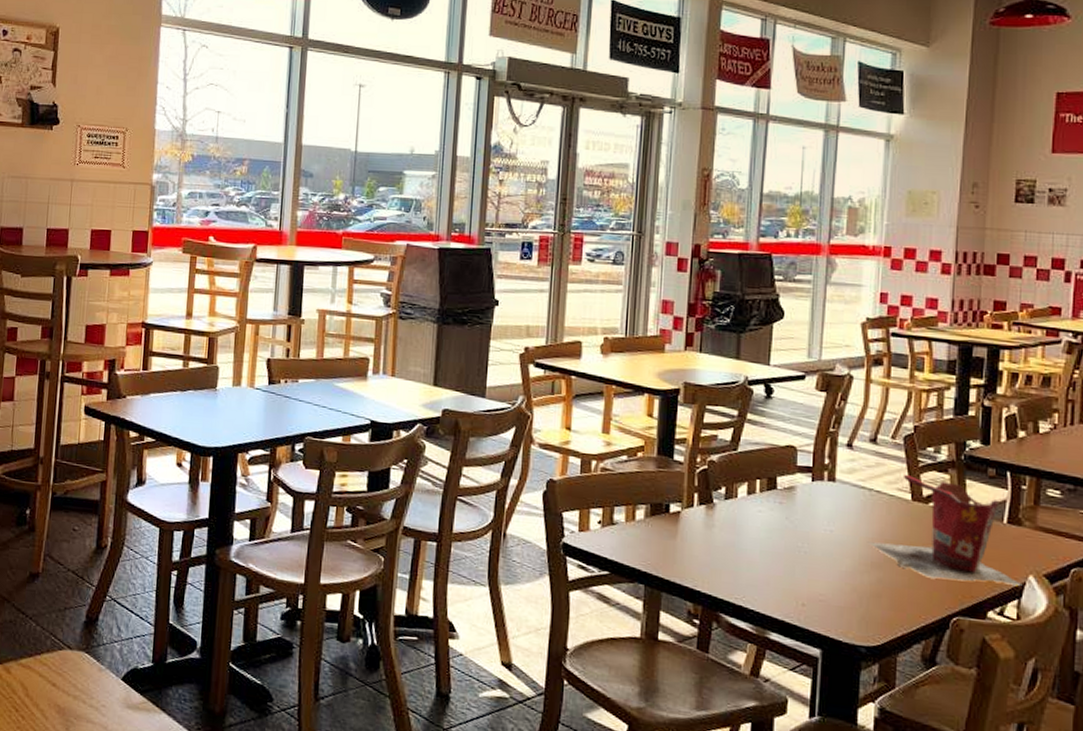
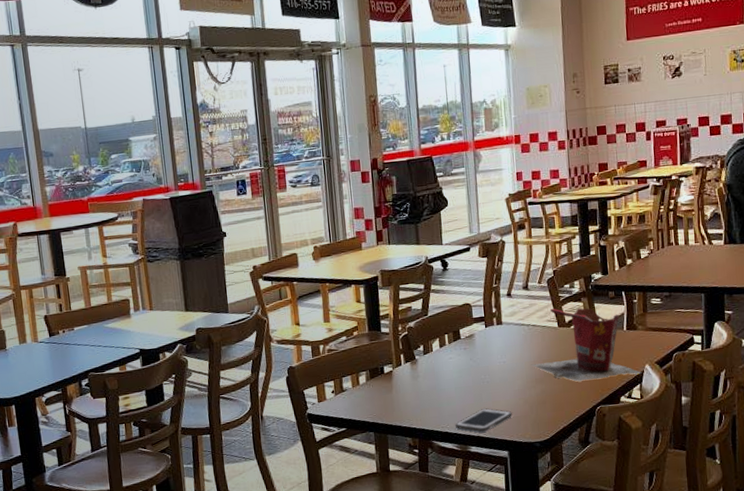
cell phone: none [754,586,833,617] -> present [455,408,512,432]

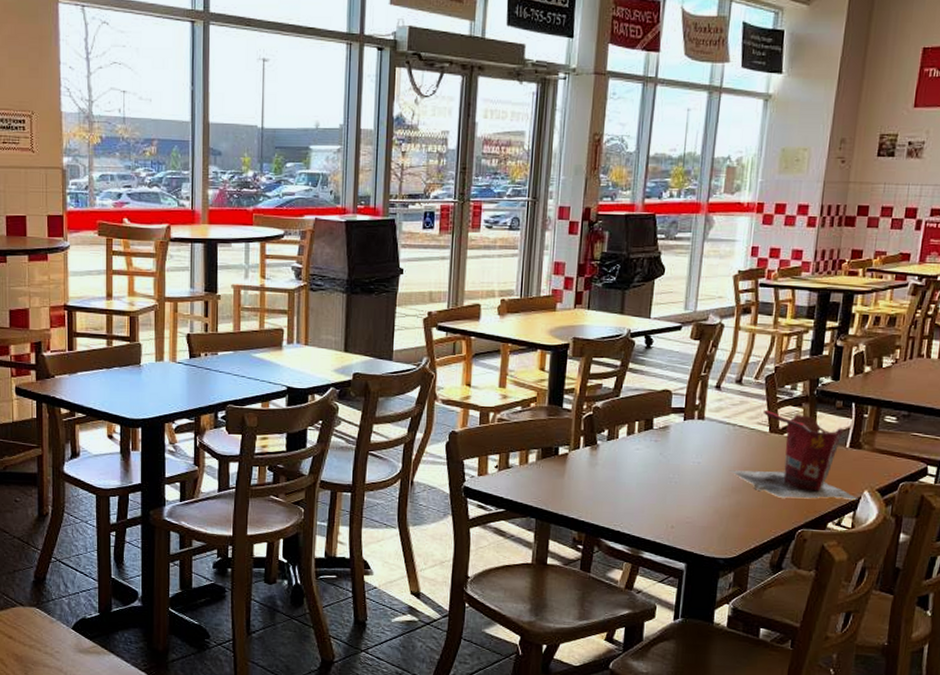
cell phone: present [455,408,512,432] -> none [630,512,698,538]

